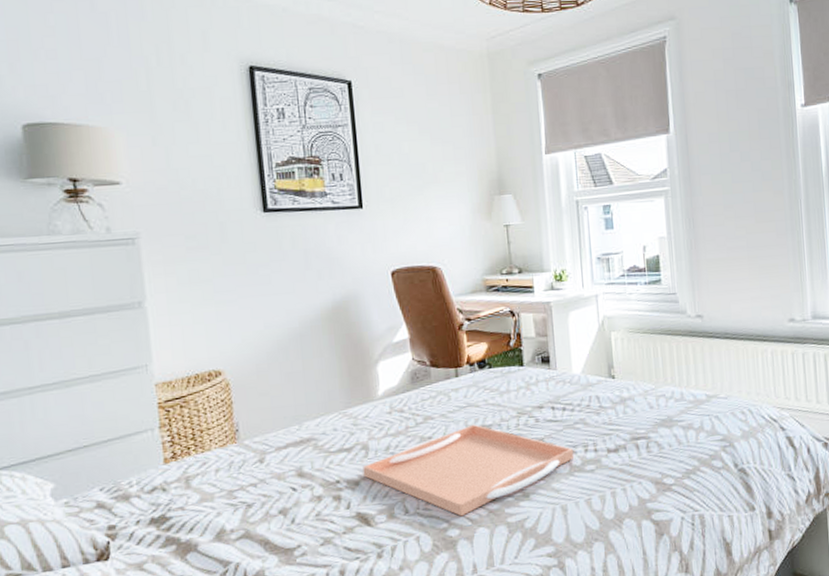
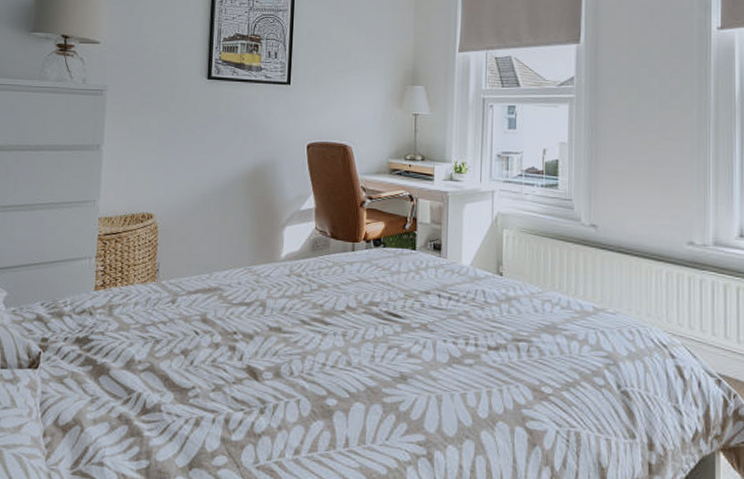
serving tray: present [362,424,575,517] -> none [258,299,455,388]

